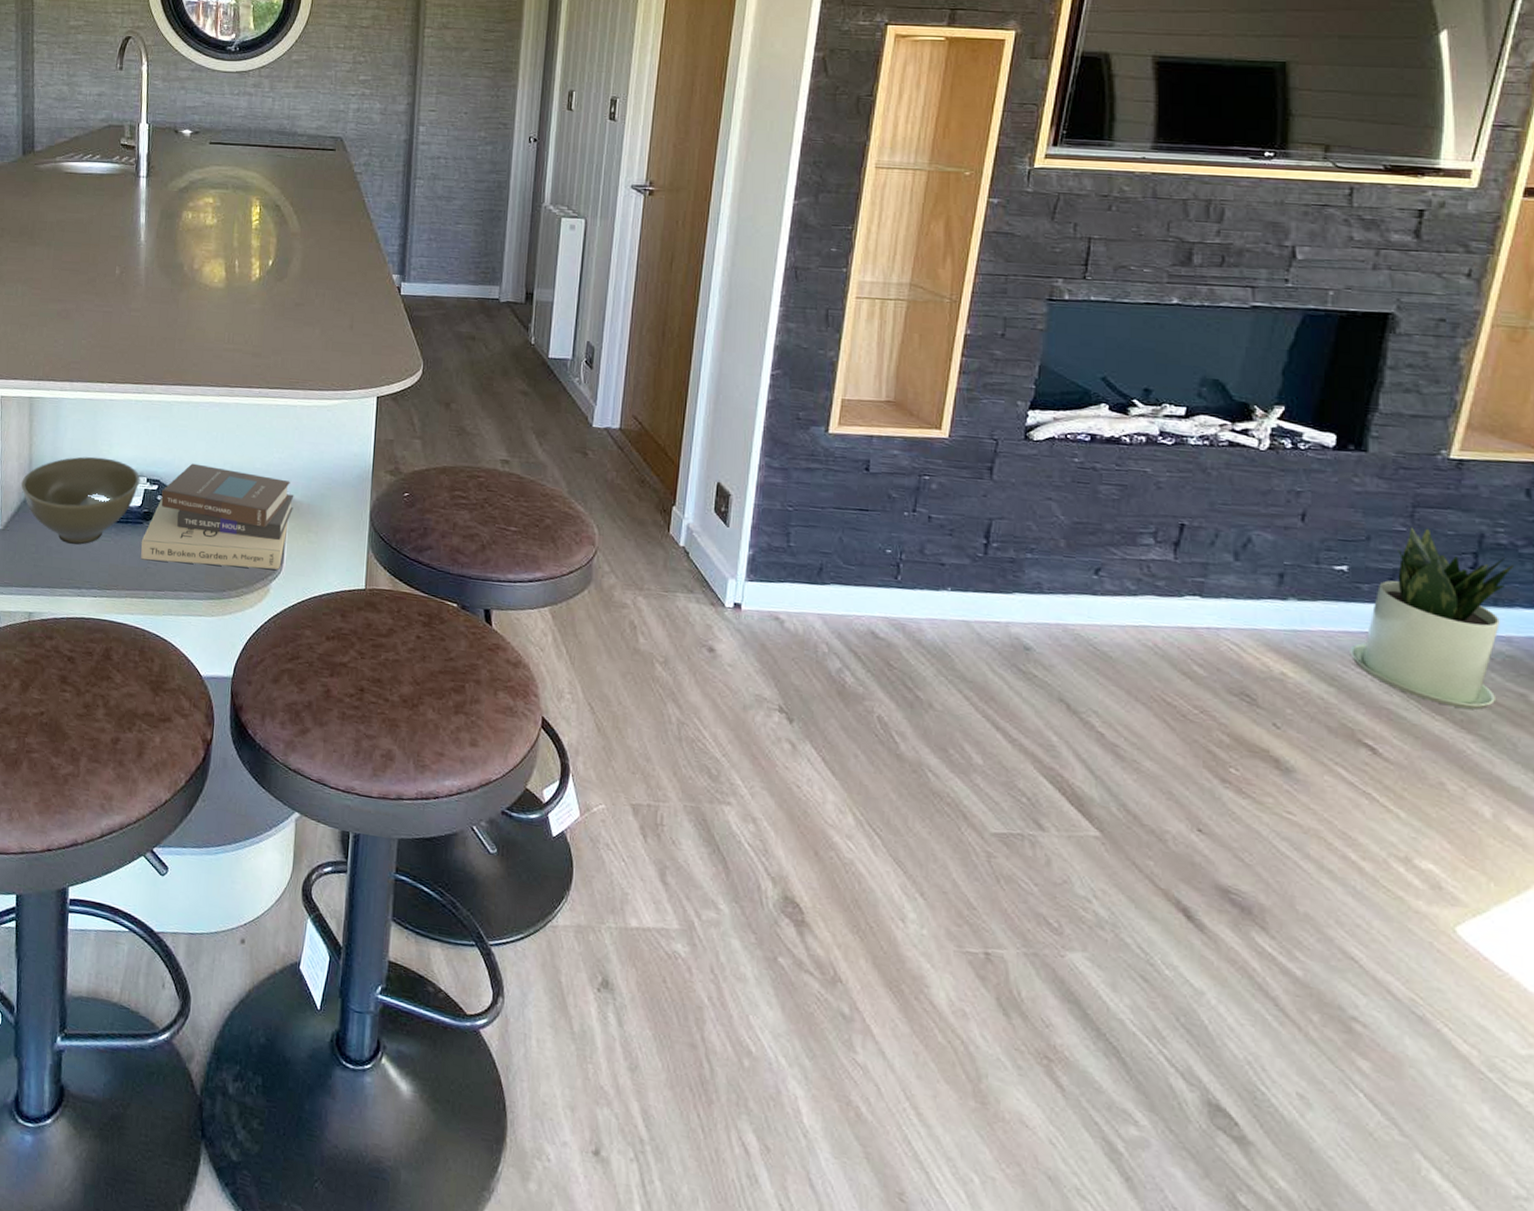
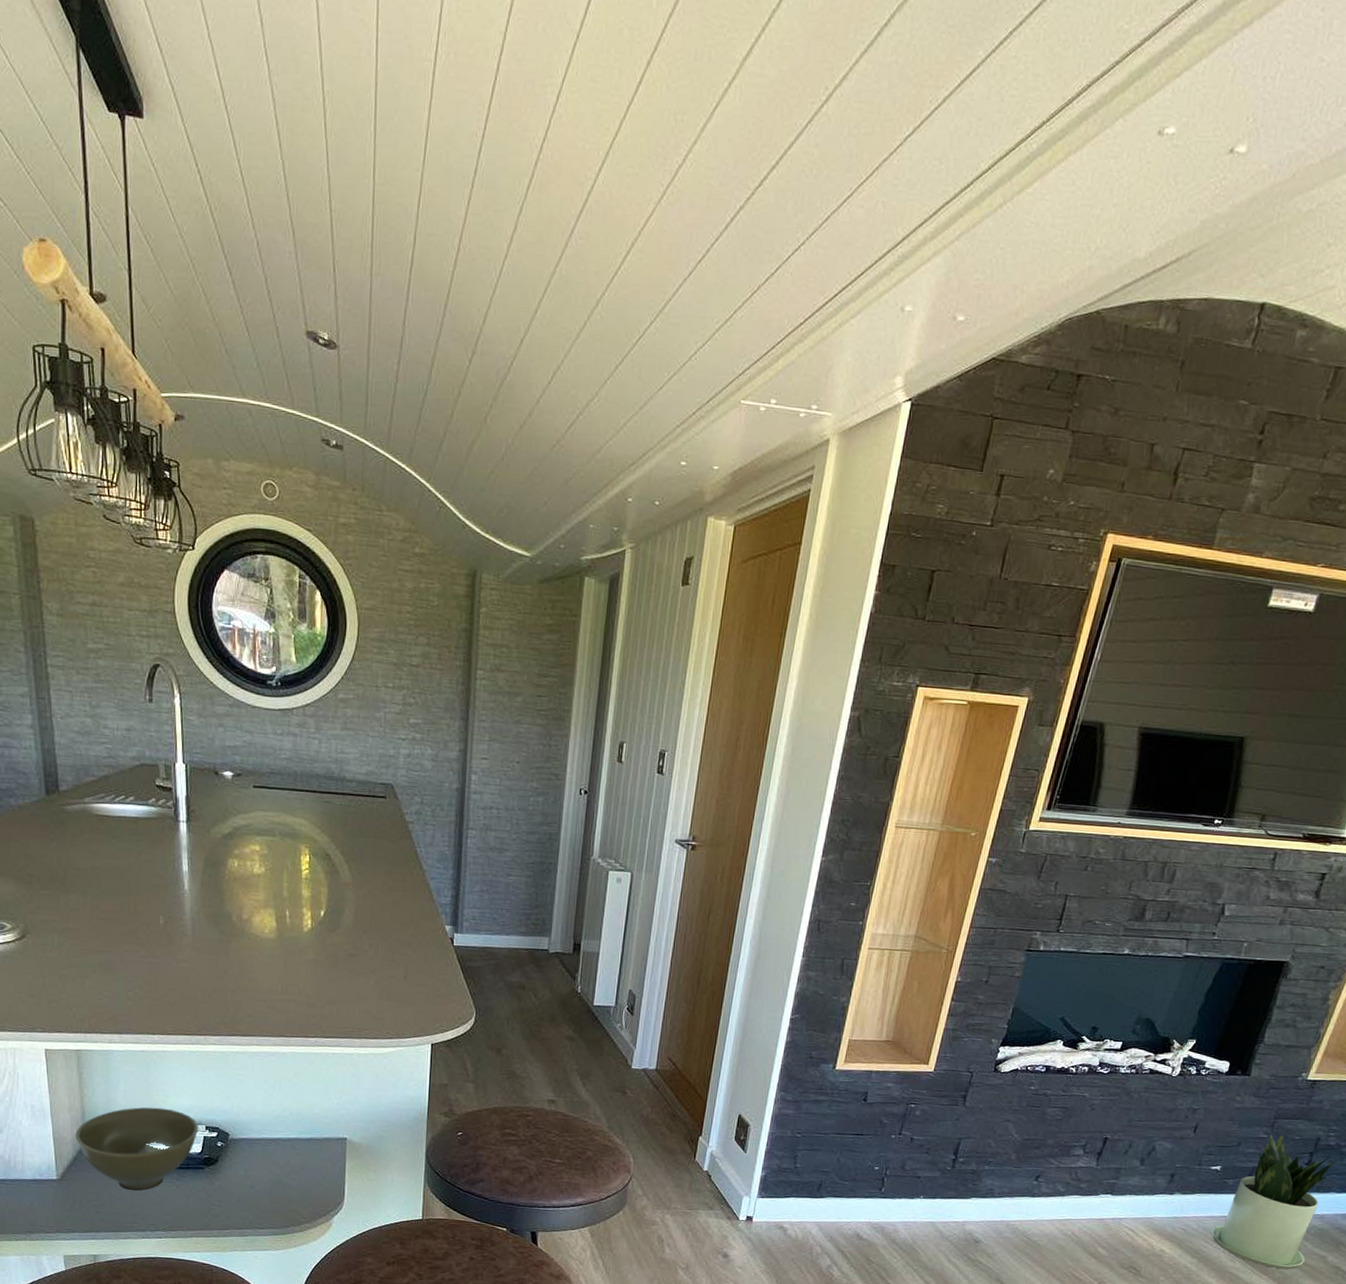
books: present [140,463,294,570] -> none [203,1110,353,1206]

